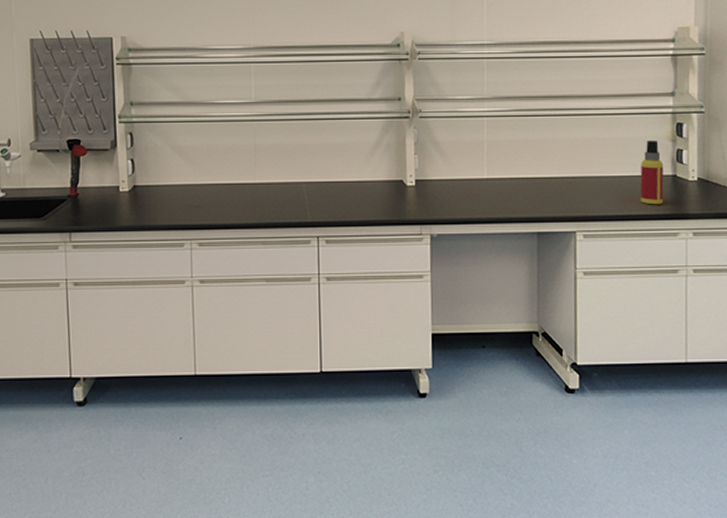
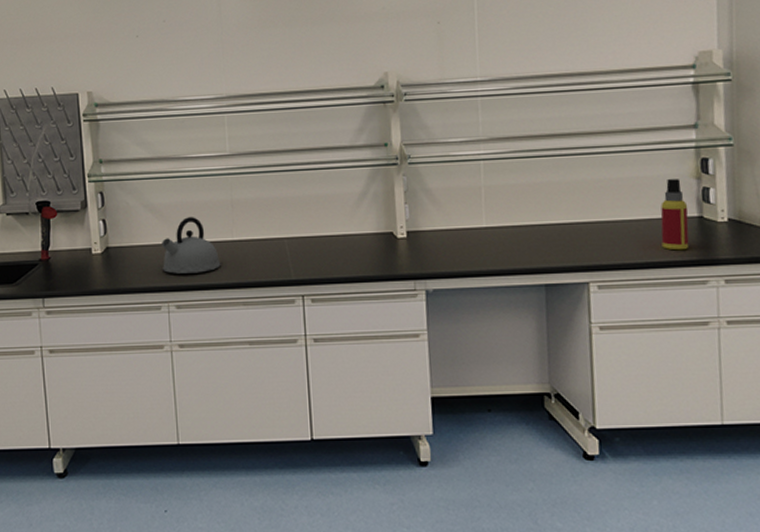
kettle: none [186,160,242,213] -> present [161,217,221,274]

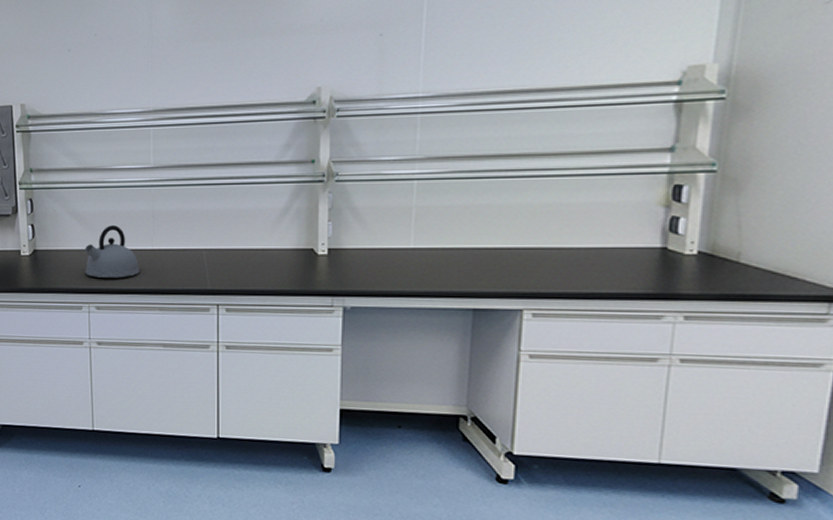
spray bottle: present [660,178,689,251] -> none [613,205,650,283]

